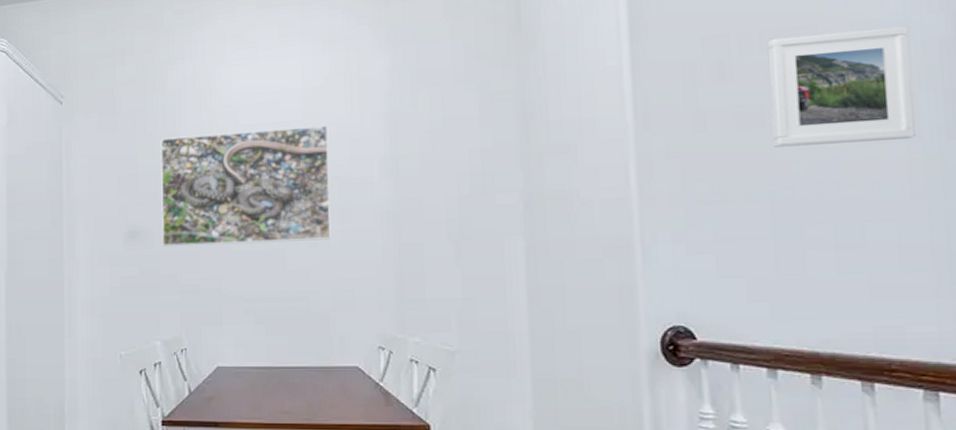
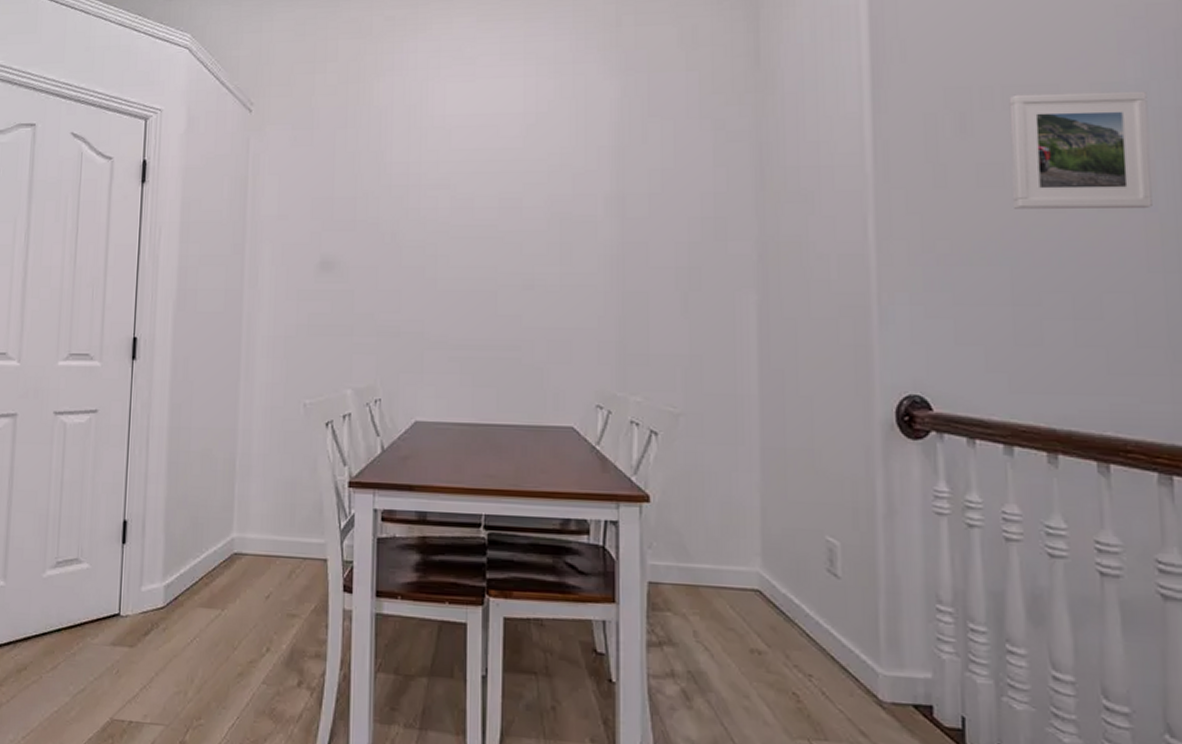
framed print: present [160,125,331,246] -> none [359,156,549,283]

